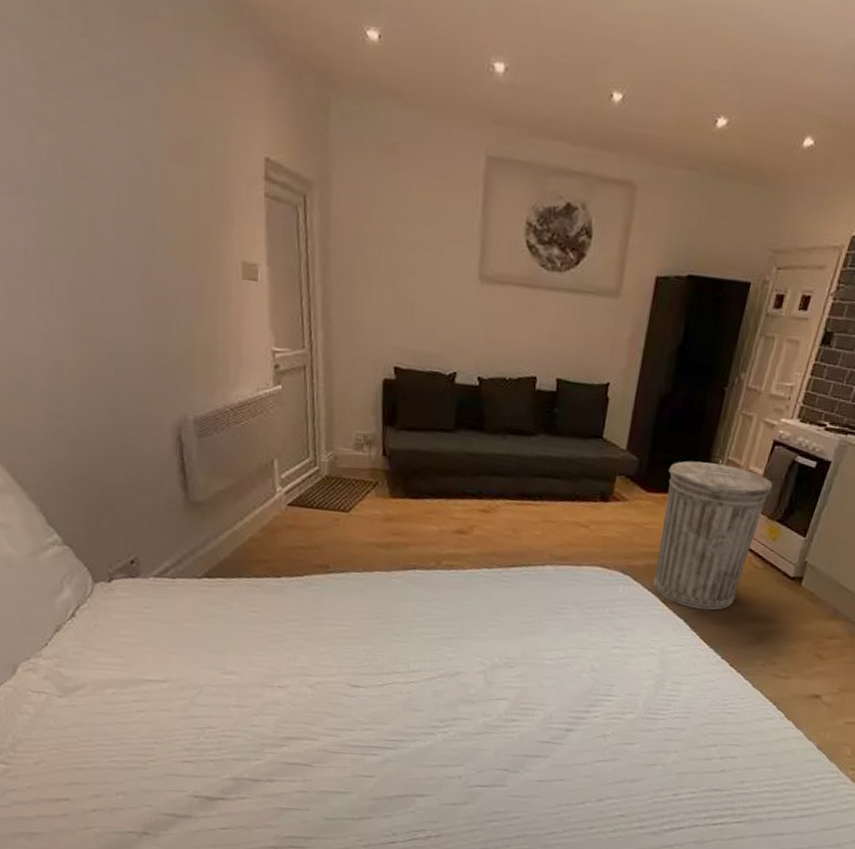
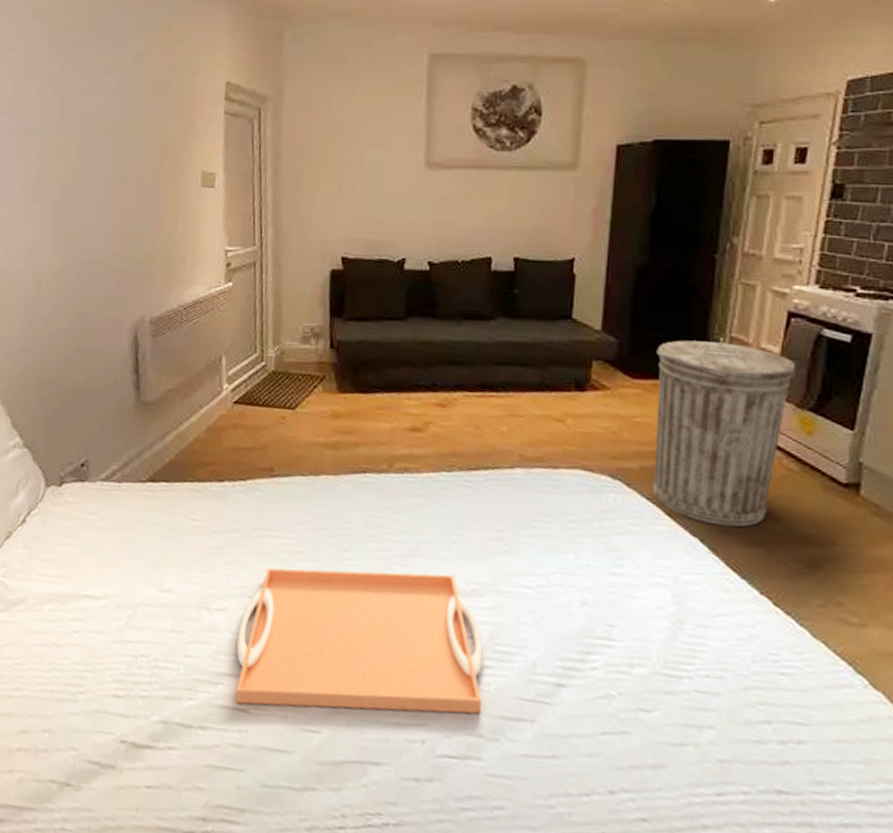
serving tray: none [299,650,511,760] -> present [235,567,483,714]

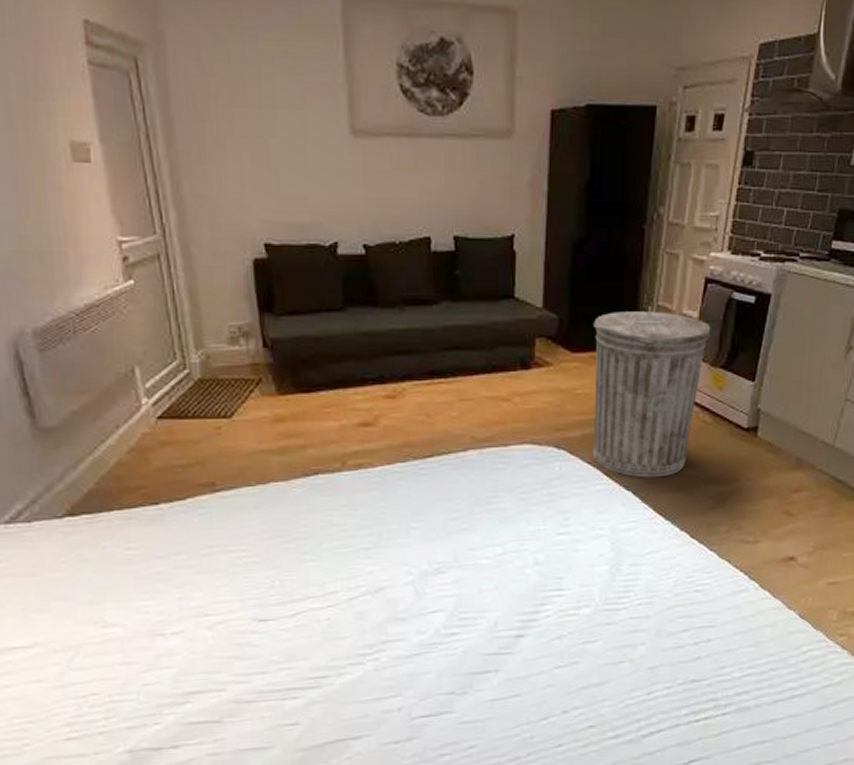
serving tray: present [235,567,483,714] -> none [199,558,451,716]

